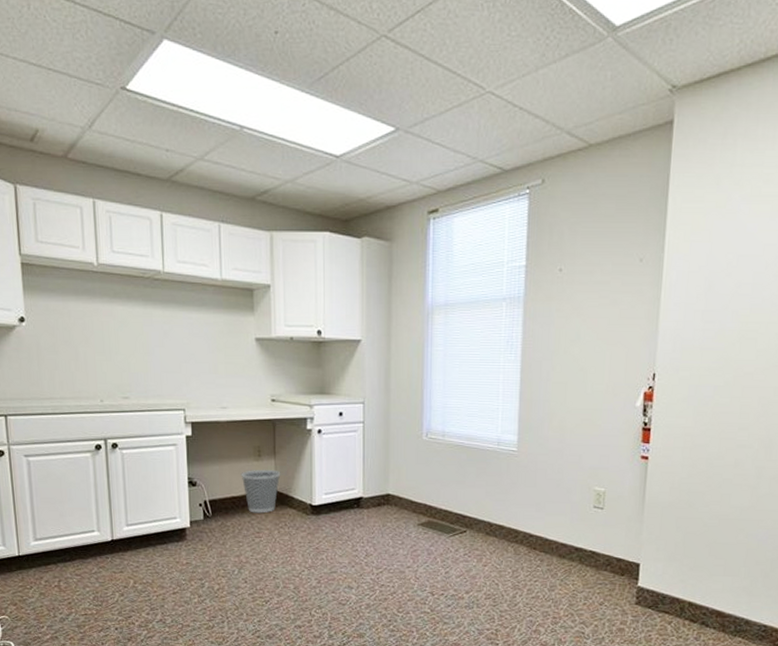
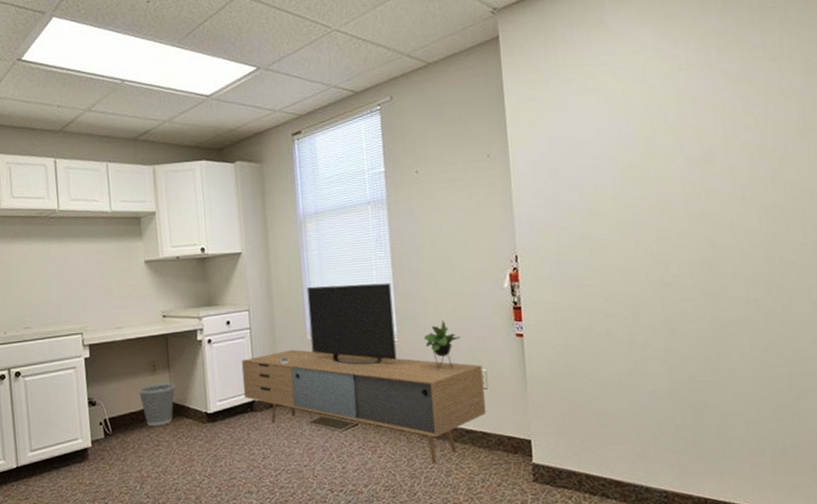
media console: none [351,384,601,577] -> present [241,283,486,464]

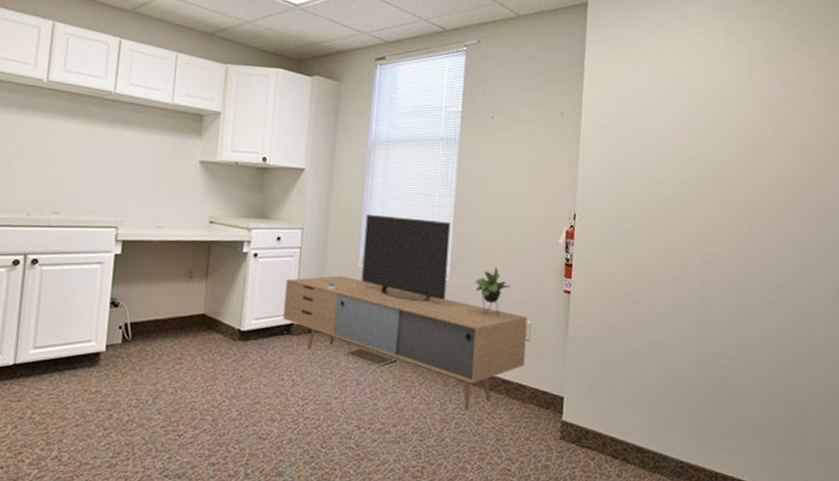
wastebasket: present [138,382,176,427] -> none [168,291,211,338]

